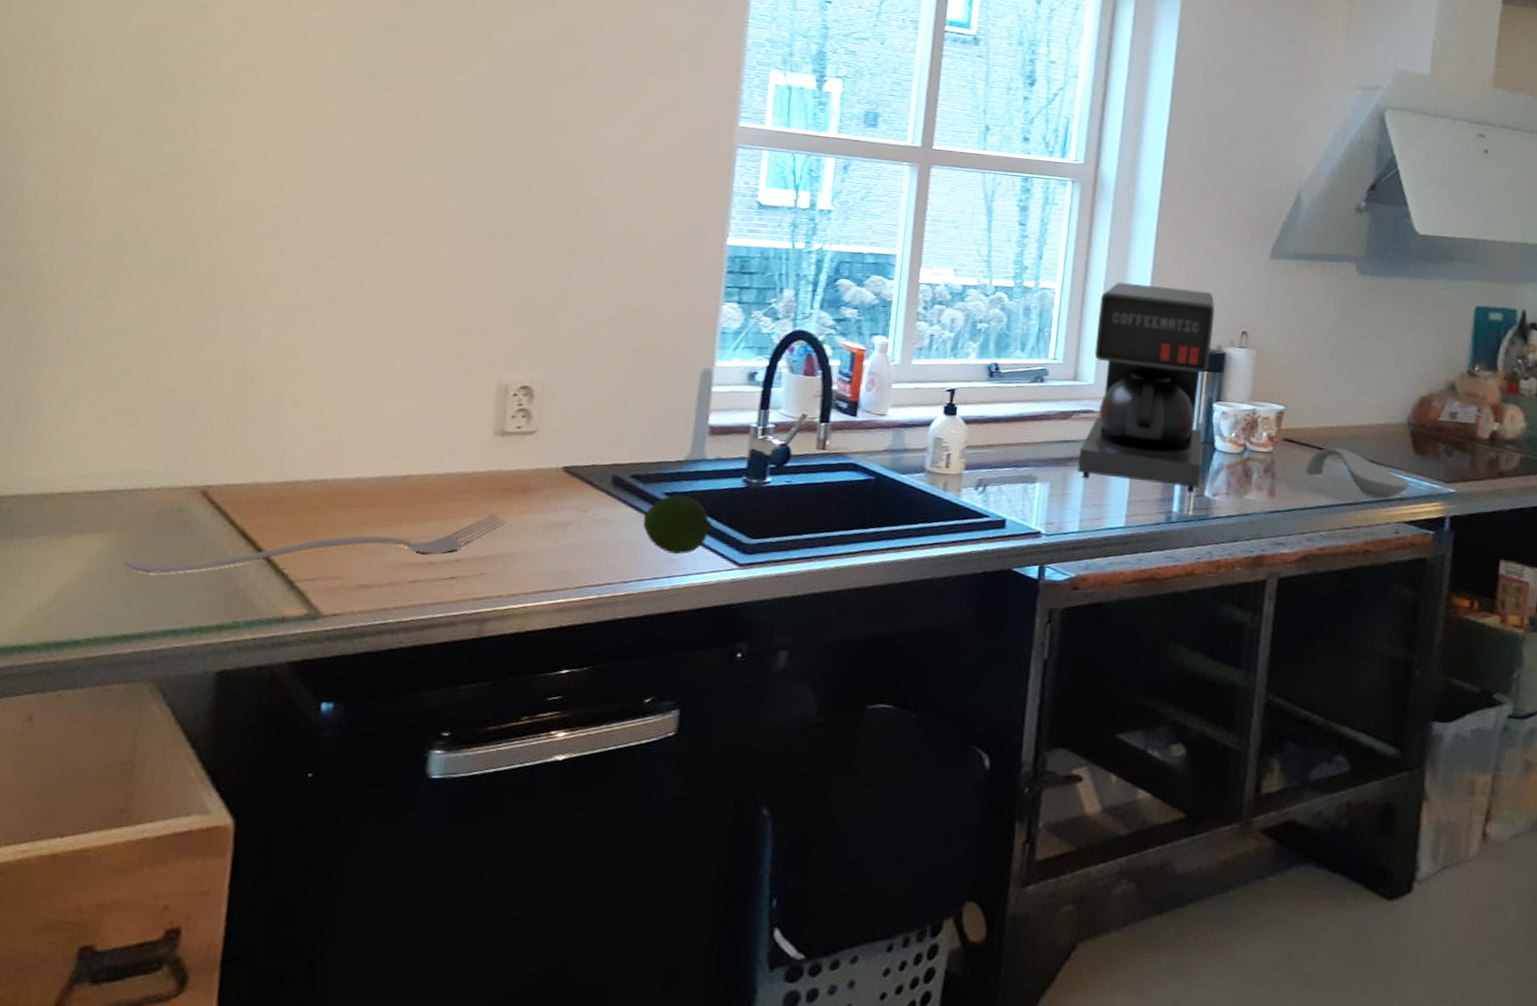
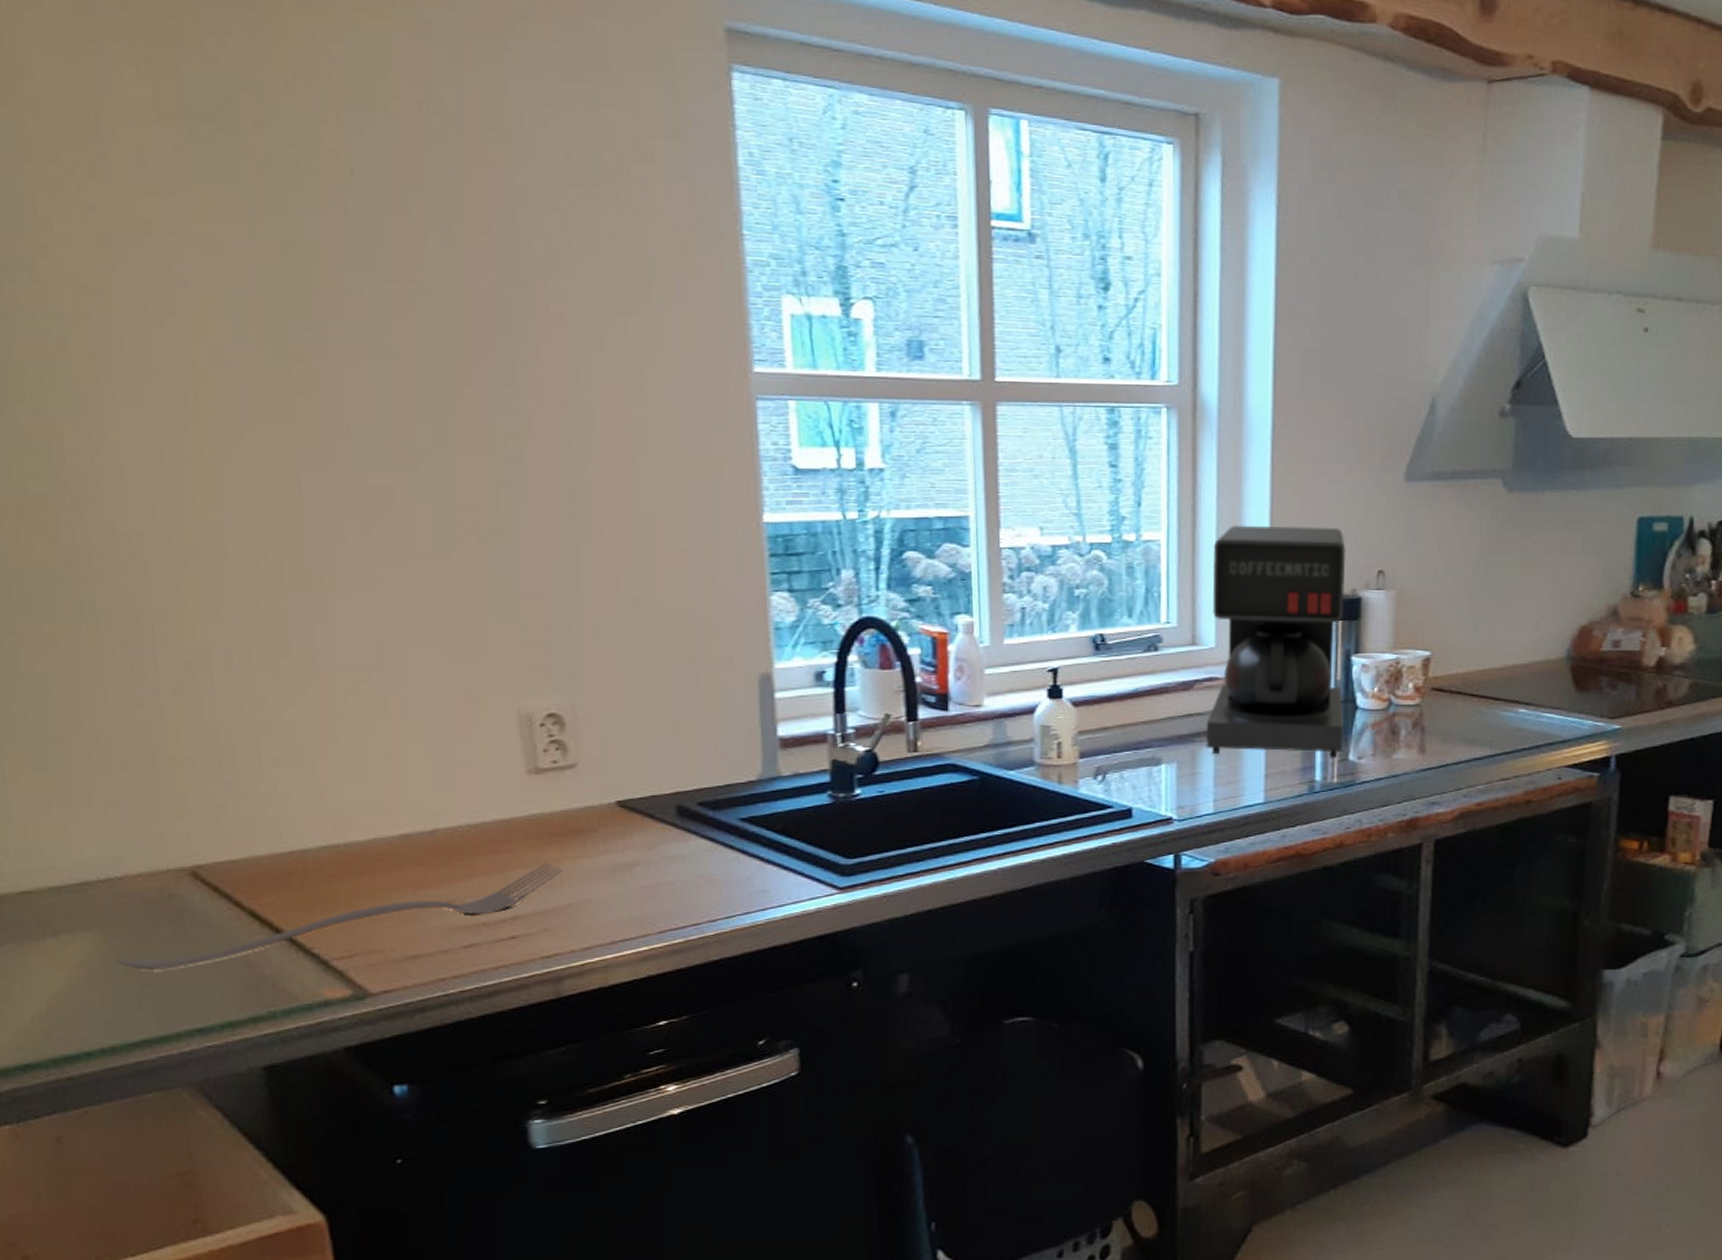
fruit: present [642,495,713,555] -> none [720,819,802,885]
spoon rest: present [1306,447,1410,498] -> none [1458,692,1572,742]

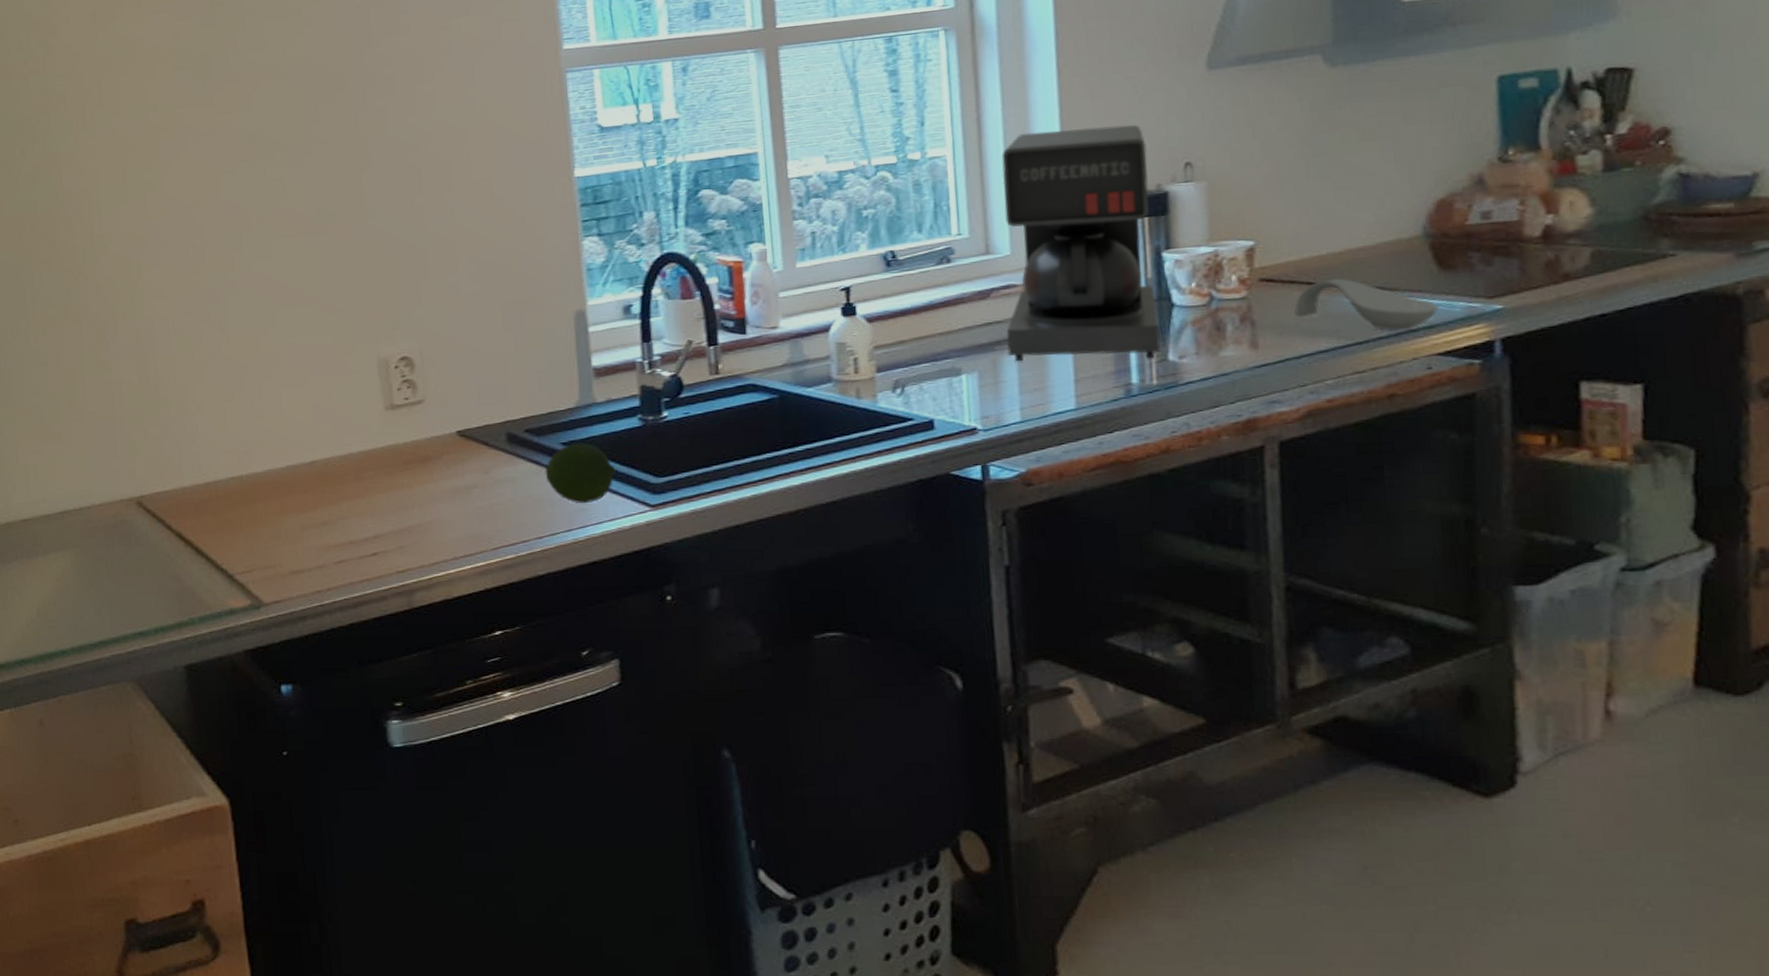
cutting board: present [117,863,563,970] -> none [85,487,414,583]
fruit: none [720,819,802,885] -> present [545,442,616,504]
spoon rest: none [1458,692,1572,742] -> present [1295,278,1439,330]

